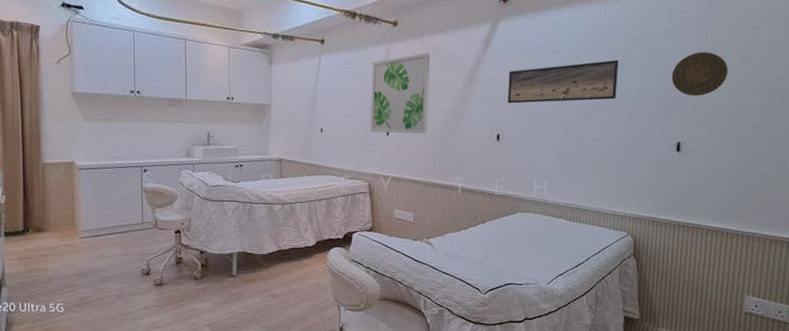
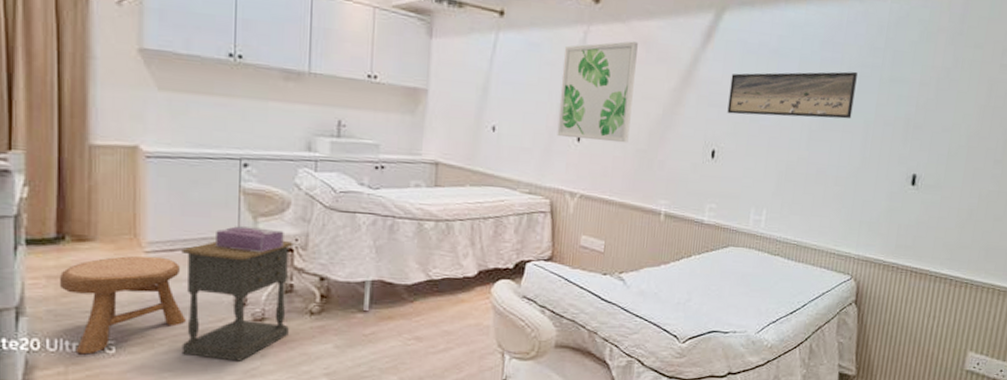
stool: none [27,240,110,314] -> present [60,256,187,355]
nightstand: none [105,225,181,316] -> present [181,241,294,361]
tissue box: none [127,215,174,234] -> present [216,225,284,252]
decorative plate: present [671,52,728,96] -> none [913,71,974,123]

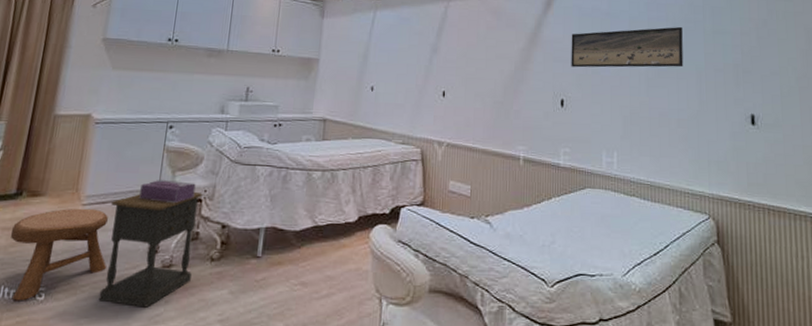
wall art: present [557,41,638,143] -> none [425,12,490,97]

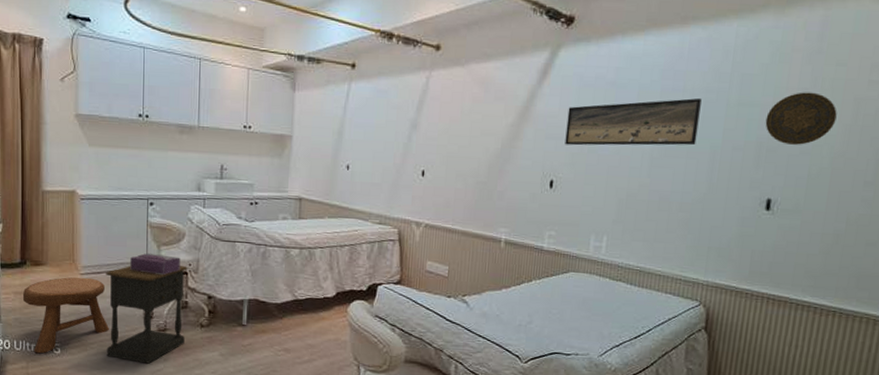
decorative plate: none [737,22,794,67] -> present [765,92,837,145]

